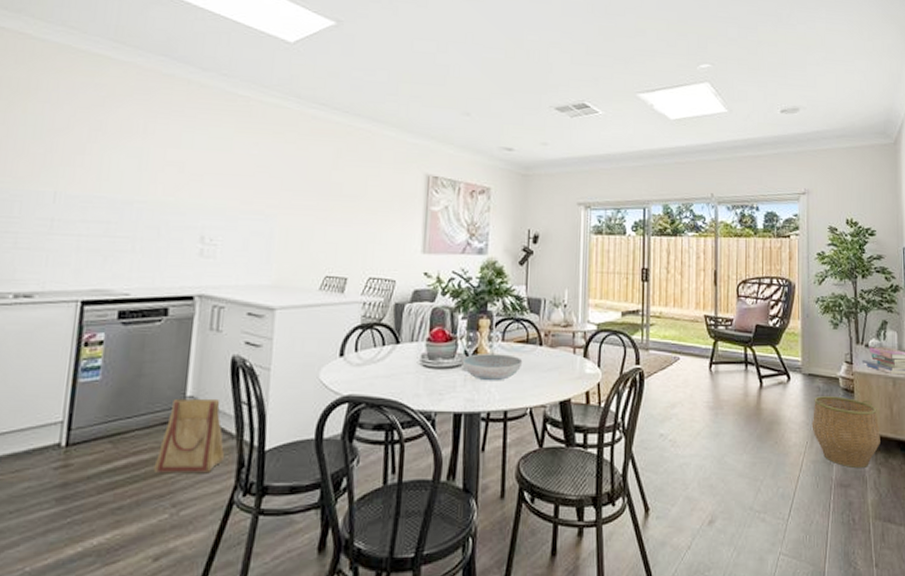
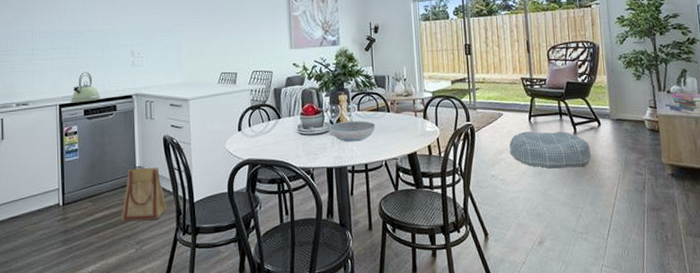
kettle: none [100,258,147,301] -> present [71,72,101,103]
dog bed: none [684,381,778,430] -> present [509,131,592,169]
basket: present [811,396,880,468] -> none [622,136,687,194]

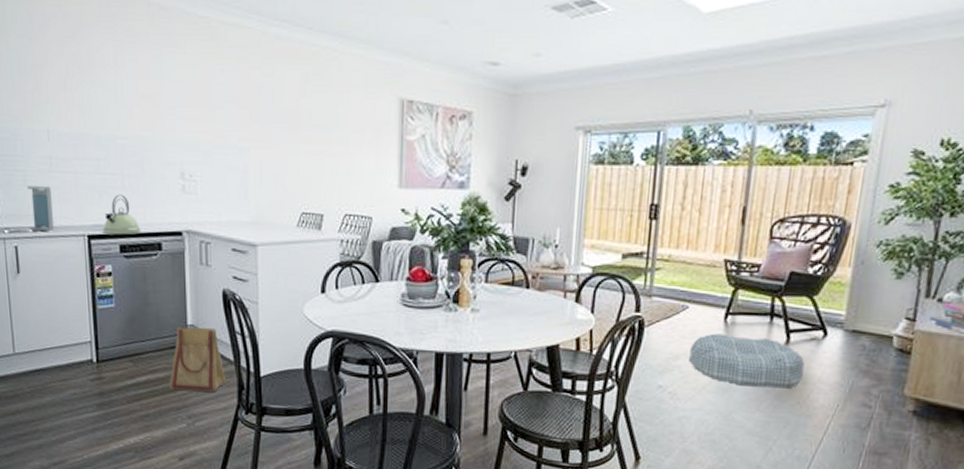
soap dispenser: none [13,71,33,105] -> present [26,186,54,231]
dish: present [329,121,376,142] -> none [443,294,508,323]

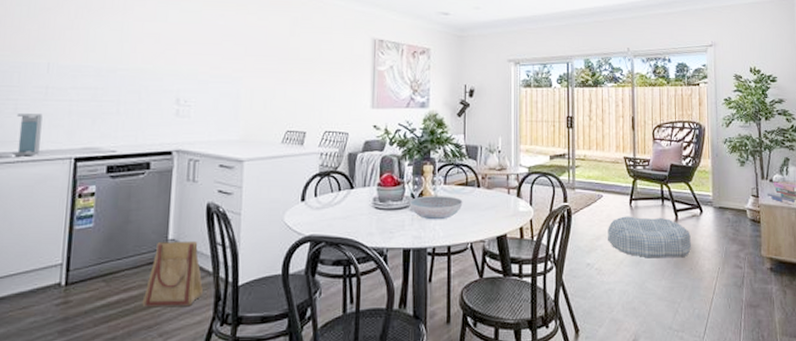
kettle: present [102,194,142,236] -> none [90,119,131,157]
dish: none [443,294,508,323] -> present [409,196,463,220]

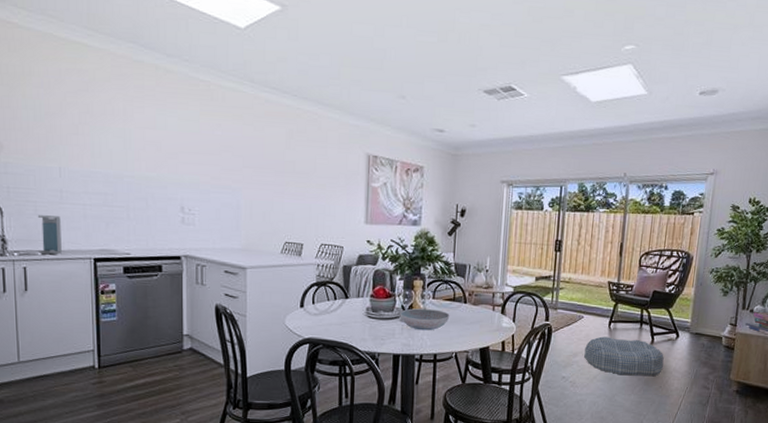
shopping bag: present [142,240,204,308] -> none [165,336,217,392]

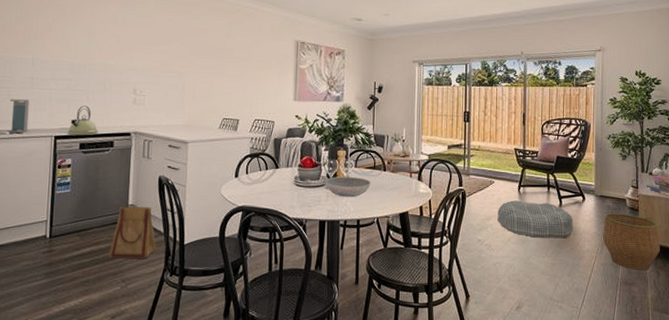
kettle: none [108,224,144,259] -> present [67,105,99,136]
shopping bag: none [165,336,217,392] -> present [108,206,157,260]
basket: none [693,351,753,409] -> present [602,213,660,270]

